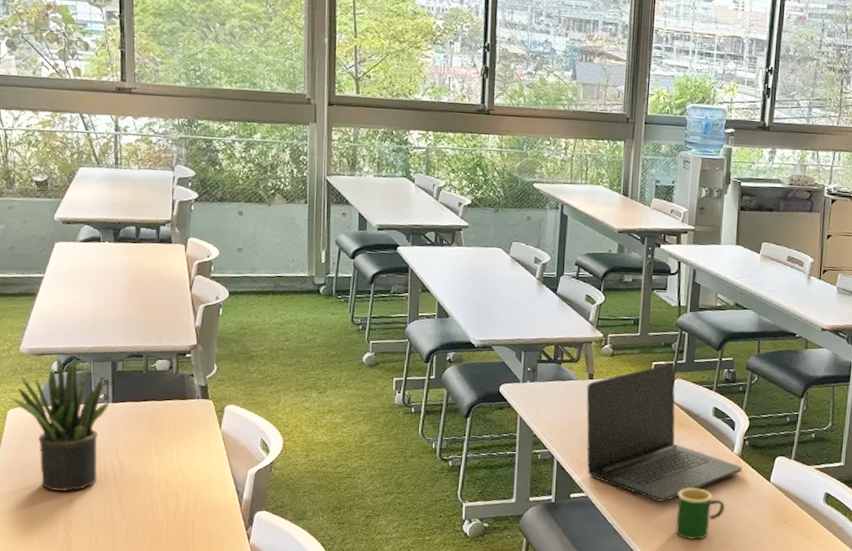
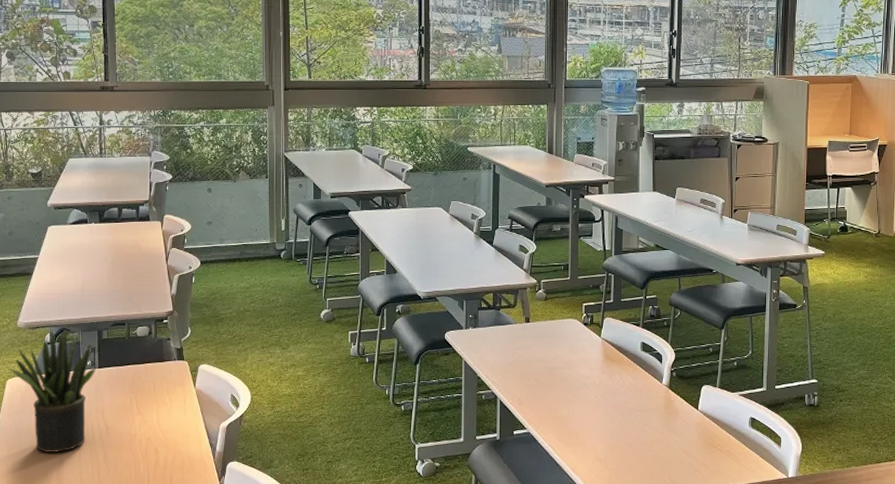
laptop: present [586,363,743,502] -> none [524,304,671,434]
mug: present [675,487,725,540] -> none [613,419,657,468]

